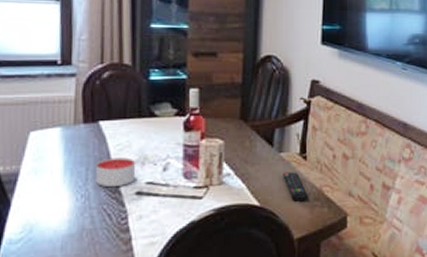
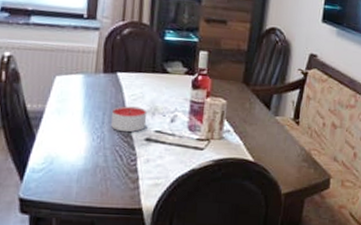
remote control: present [283,172,309,202] -> none [276,134,298,161]

